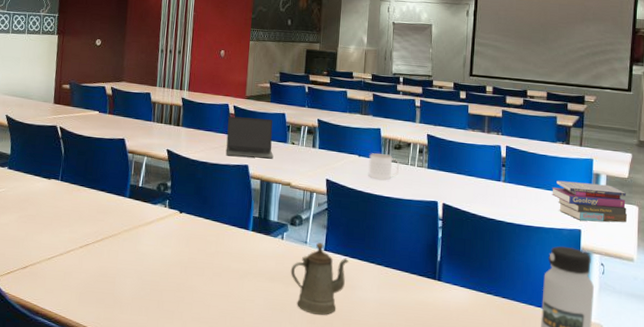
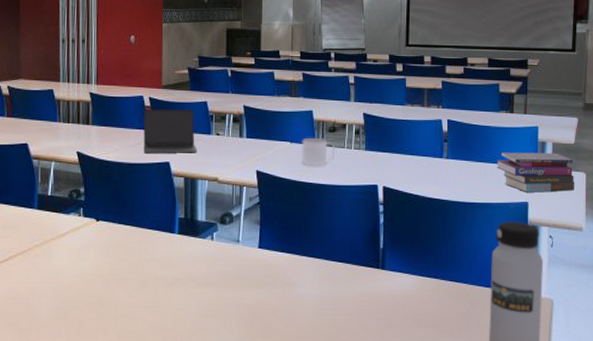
coffee pot: present [290,242,349,315] -> none [223,240,286,317]

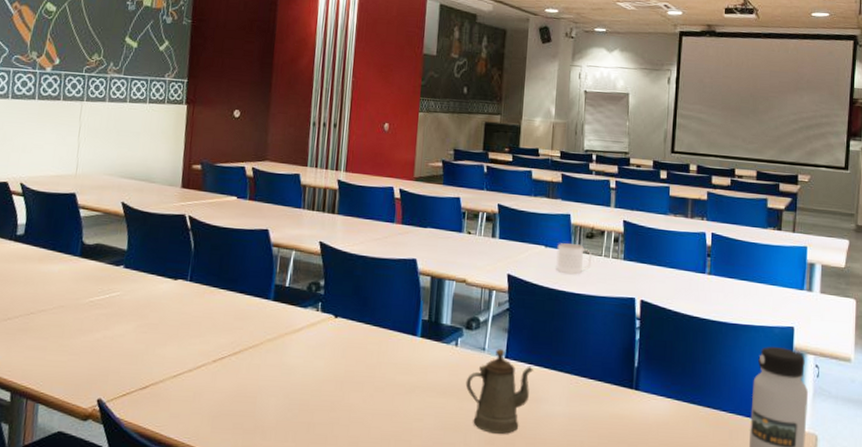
laptop: present [143,109,197,153] -> none [390,201,447,252]
coffee pot: none [223,240,286,317] -> present [465,349,534,434]
books: present [497,152,575,193] -> none [762,271,845,319]

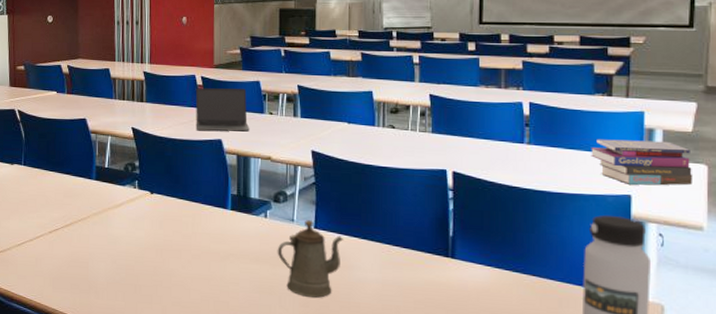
laptop: none [390,201,447,252] -> present [196,88,250,132]
mug: present [556,243,592,275] -> none [360,119,397,149]
books: none [762,271,845,319] -> present [591,139,693,186]

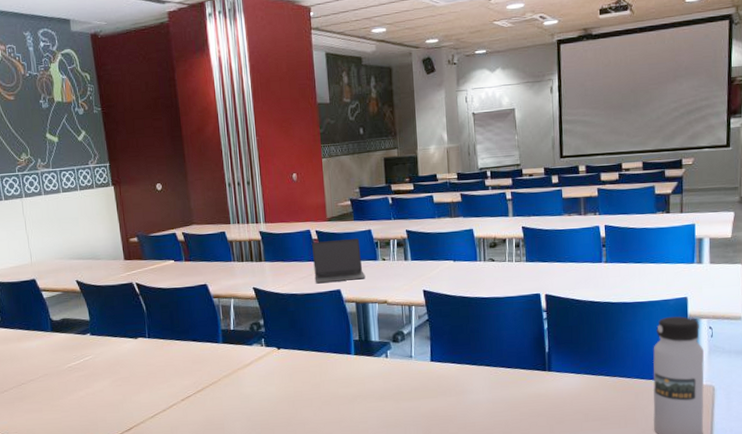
coffee pot: present [277,220,344,298] -> none [399,354,458,424]
books: present [591,139,693,186] -> none [655,247,733,288]

